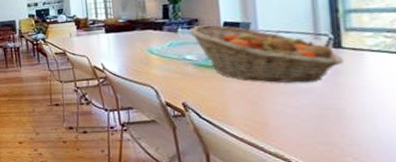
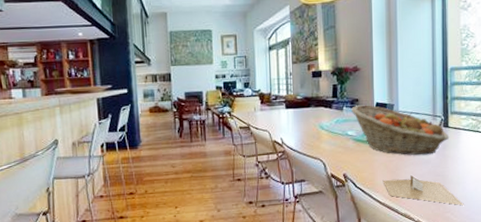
napkin holder: none [238,107,377,149] -> present [382,175,464,206]

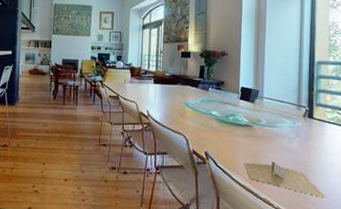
fruit basket: present [351,105,449,156] -> none [217,88,313,143]

